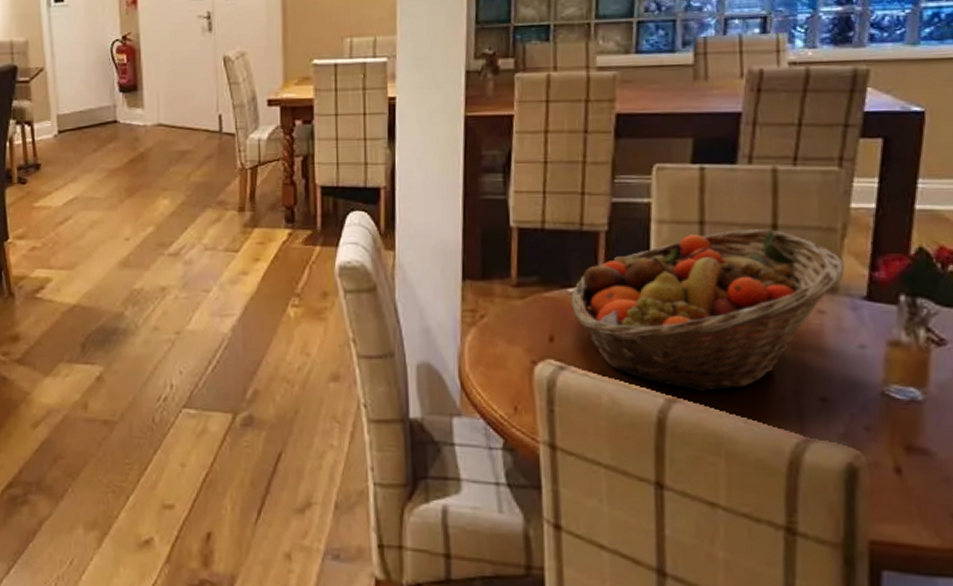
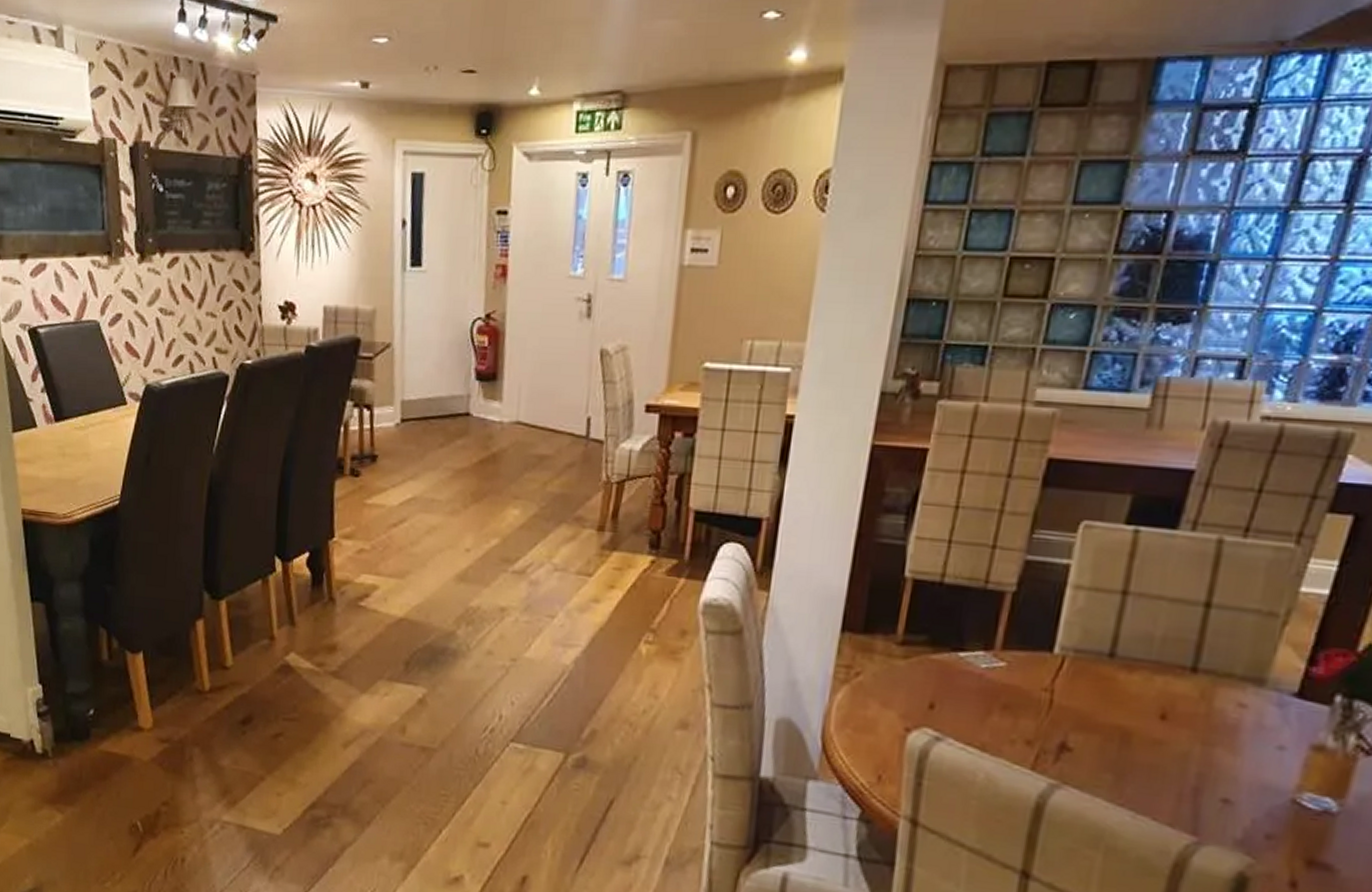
fruit basket: present [571,229,845,393] -> none [960,604,1280,781]

